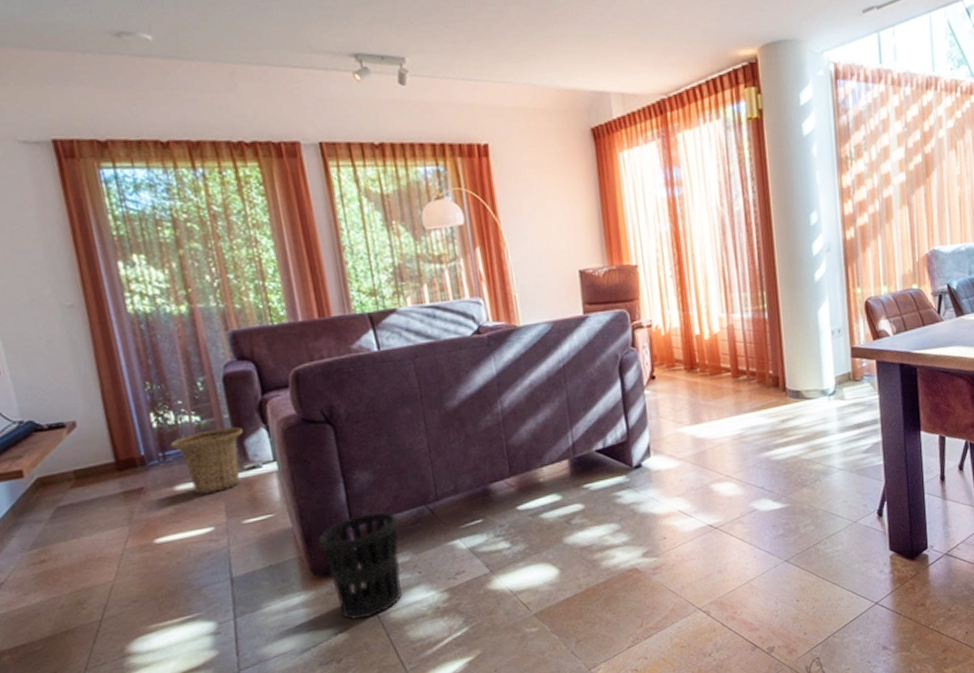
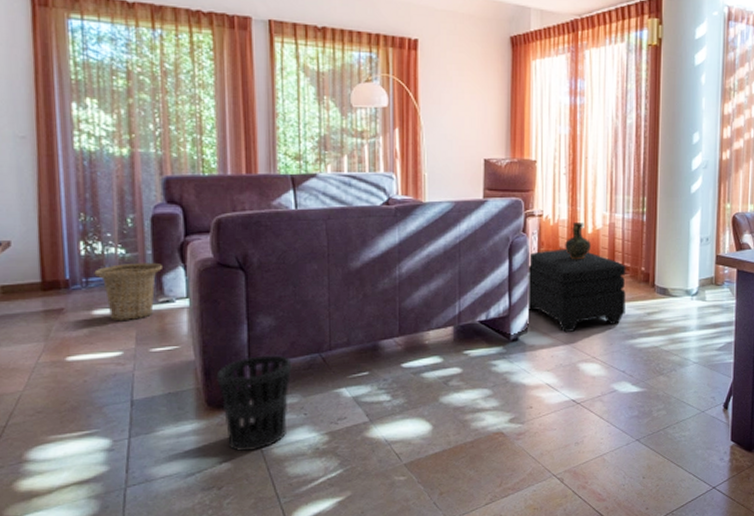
ottoman: none [643,360,757,453] -> present [526,250,626,333]
ceramic jug: none [680,328,710,371] -> present [565,223,591,260]

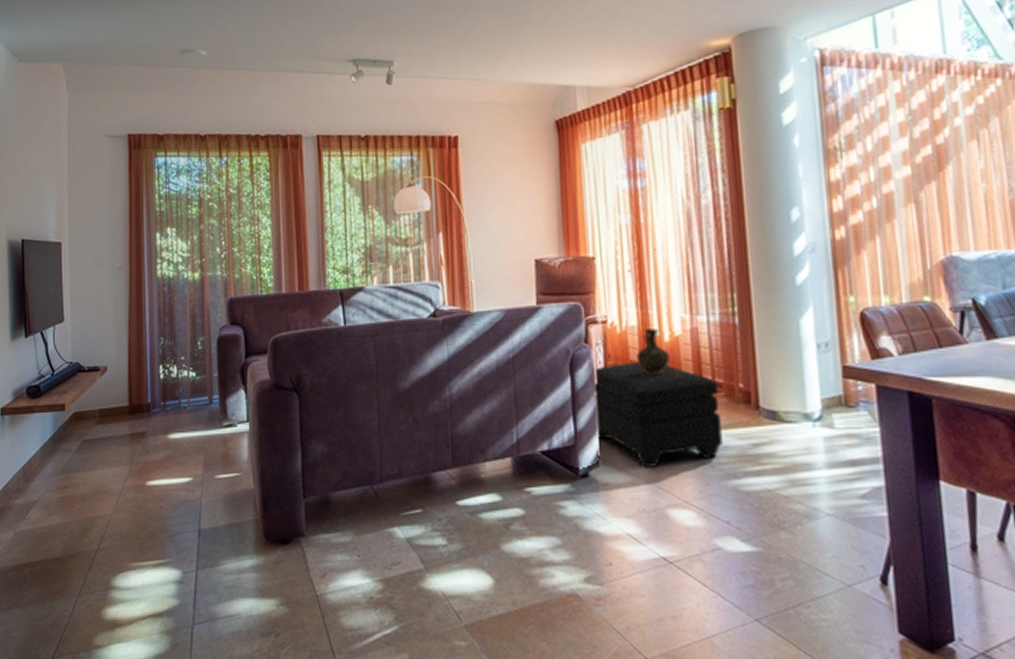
basket: present [94,262,164,322] -> none [170,385,227,446]
wastebasket: present [216,355,292,451] -> none [273,486,344,594]

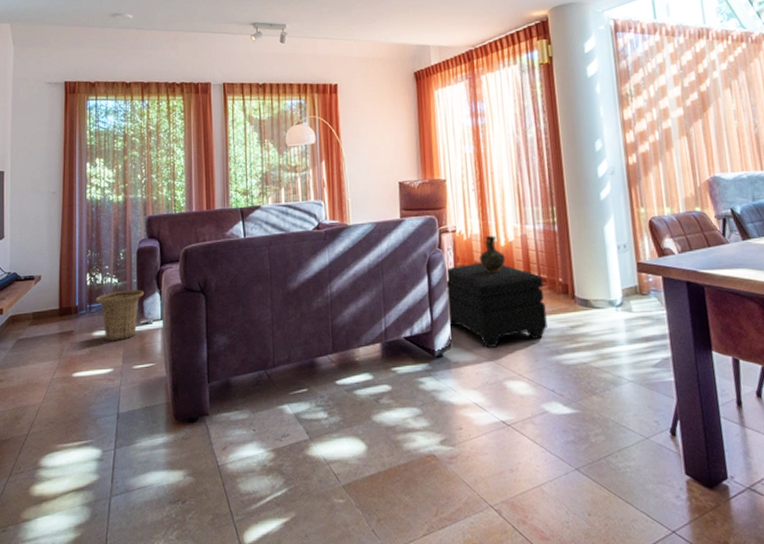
basket: none [170,385,227,446] -> present [95,289,145,342]

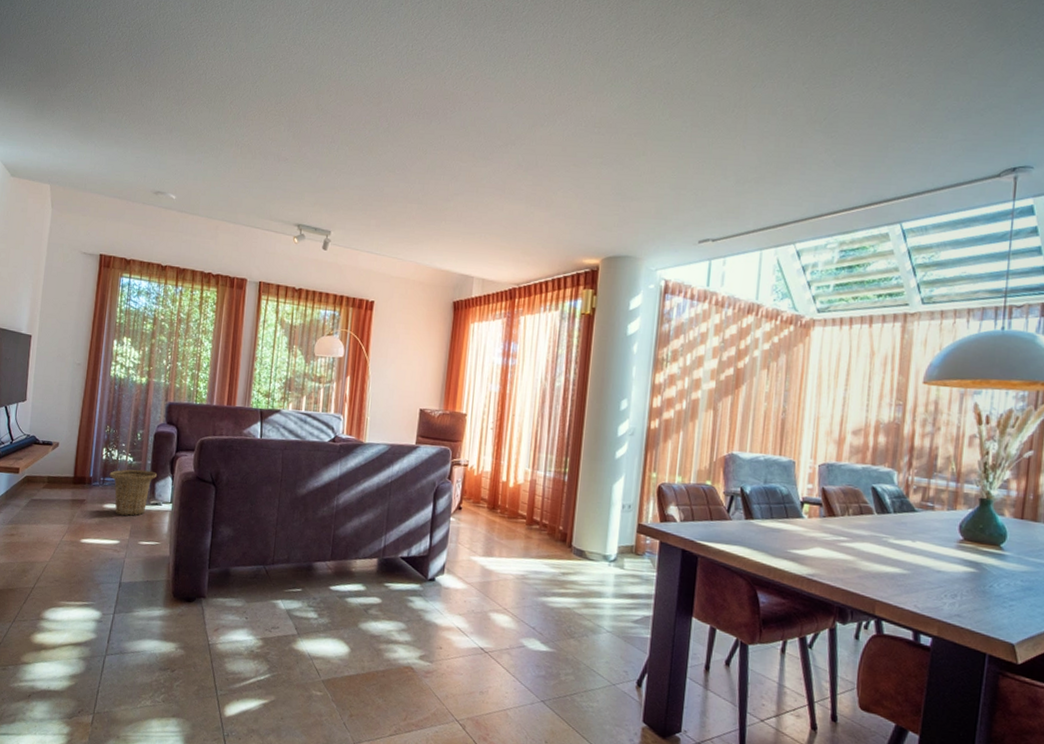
ottoman: present [447,263,548,349] -> none [445,498,544,581]
ceramic jug: present [479,236,505,274] -> none [486,475,511,512]

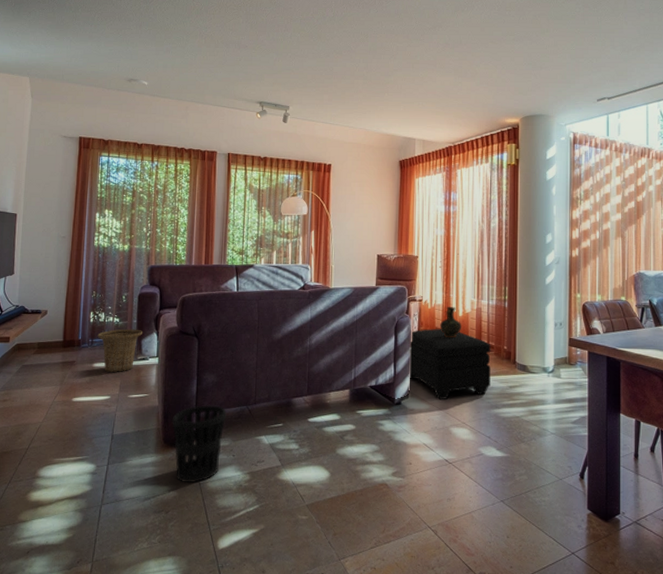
wastebasket: none [183,559,242,643] -> present [172,405,227,483]
ottoman: none [445,498,544,581] -> present [408,329,491,400]
ceramic jug: none [486,475,511,512] -> present [440,307,461,338]

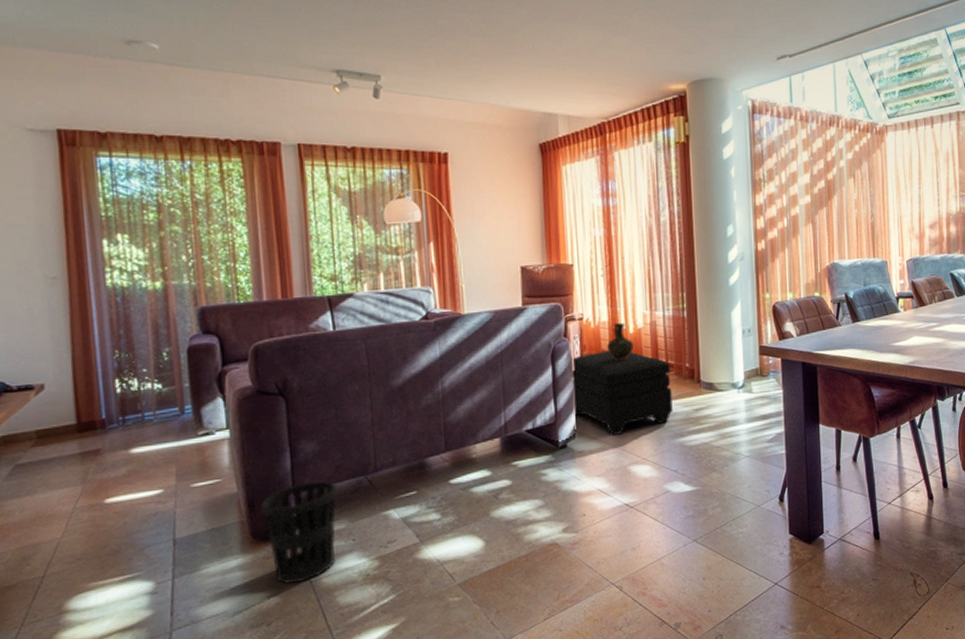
basket: present [97,329,143,373] -> none [131,395,202,458]

